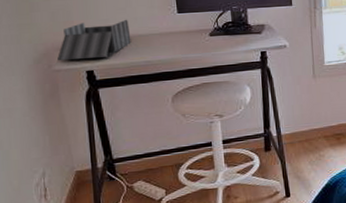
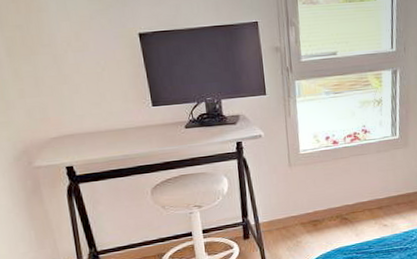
desk organizer: present [57,19,131,61] -> none [37,114,108,158]

